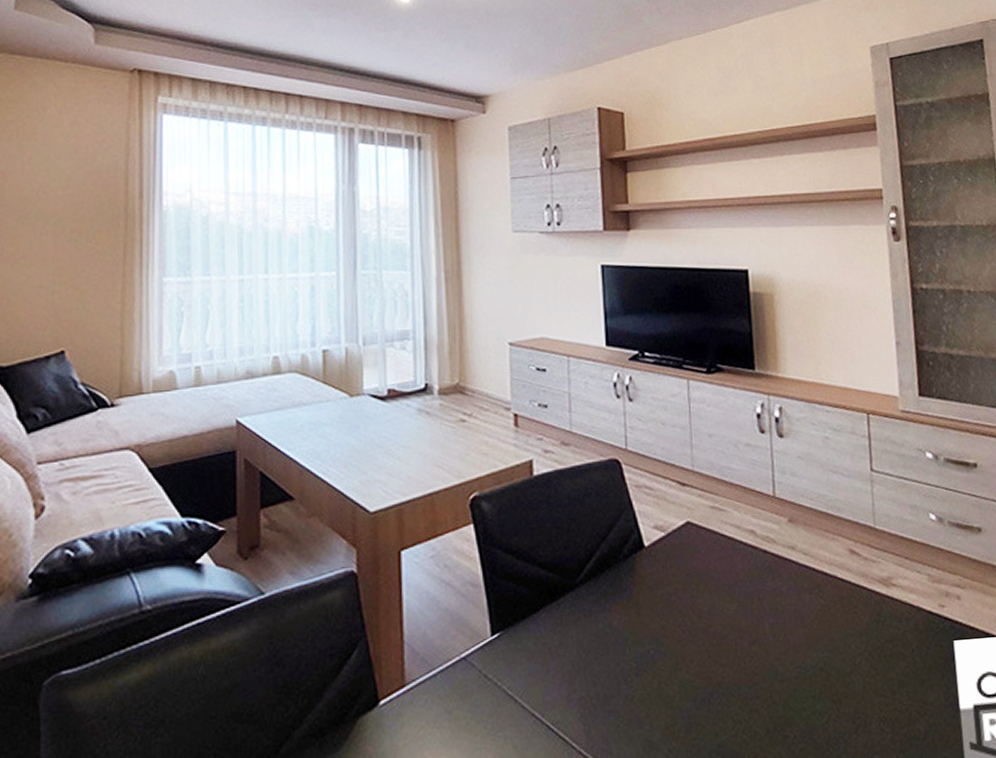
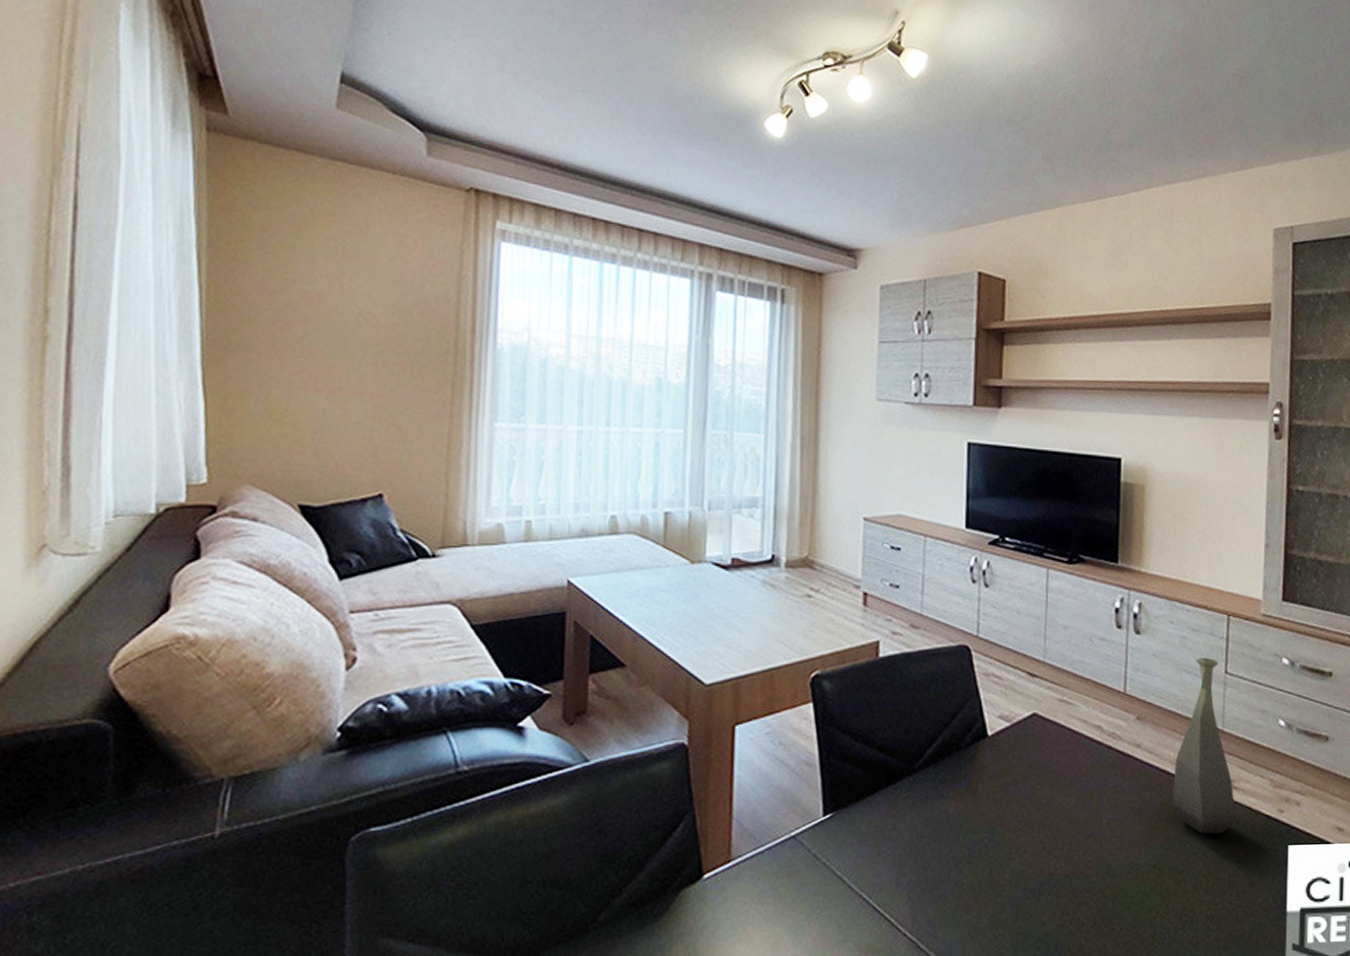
bottle: none [830,456,899,634] -> present [1171,657,1237,834]

